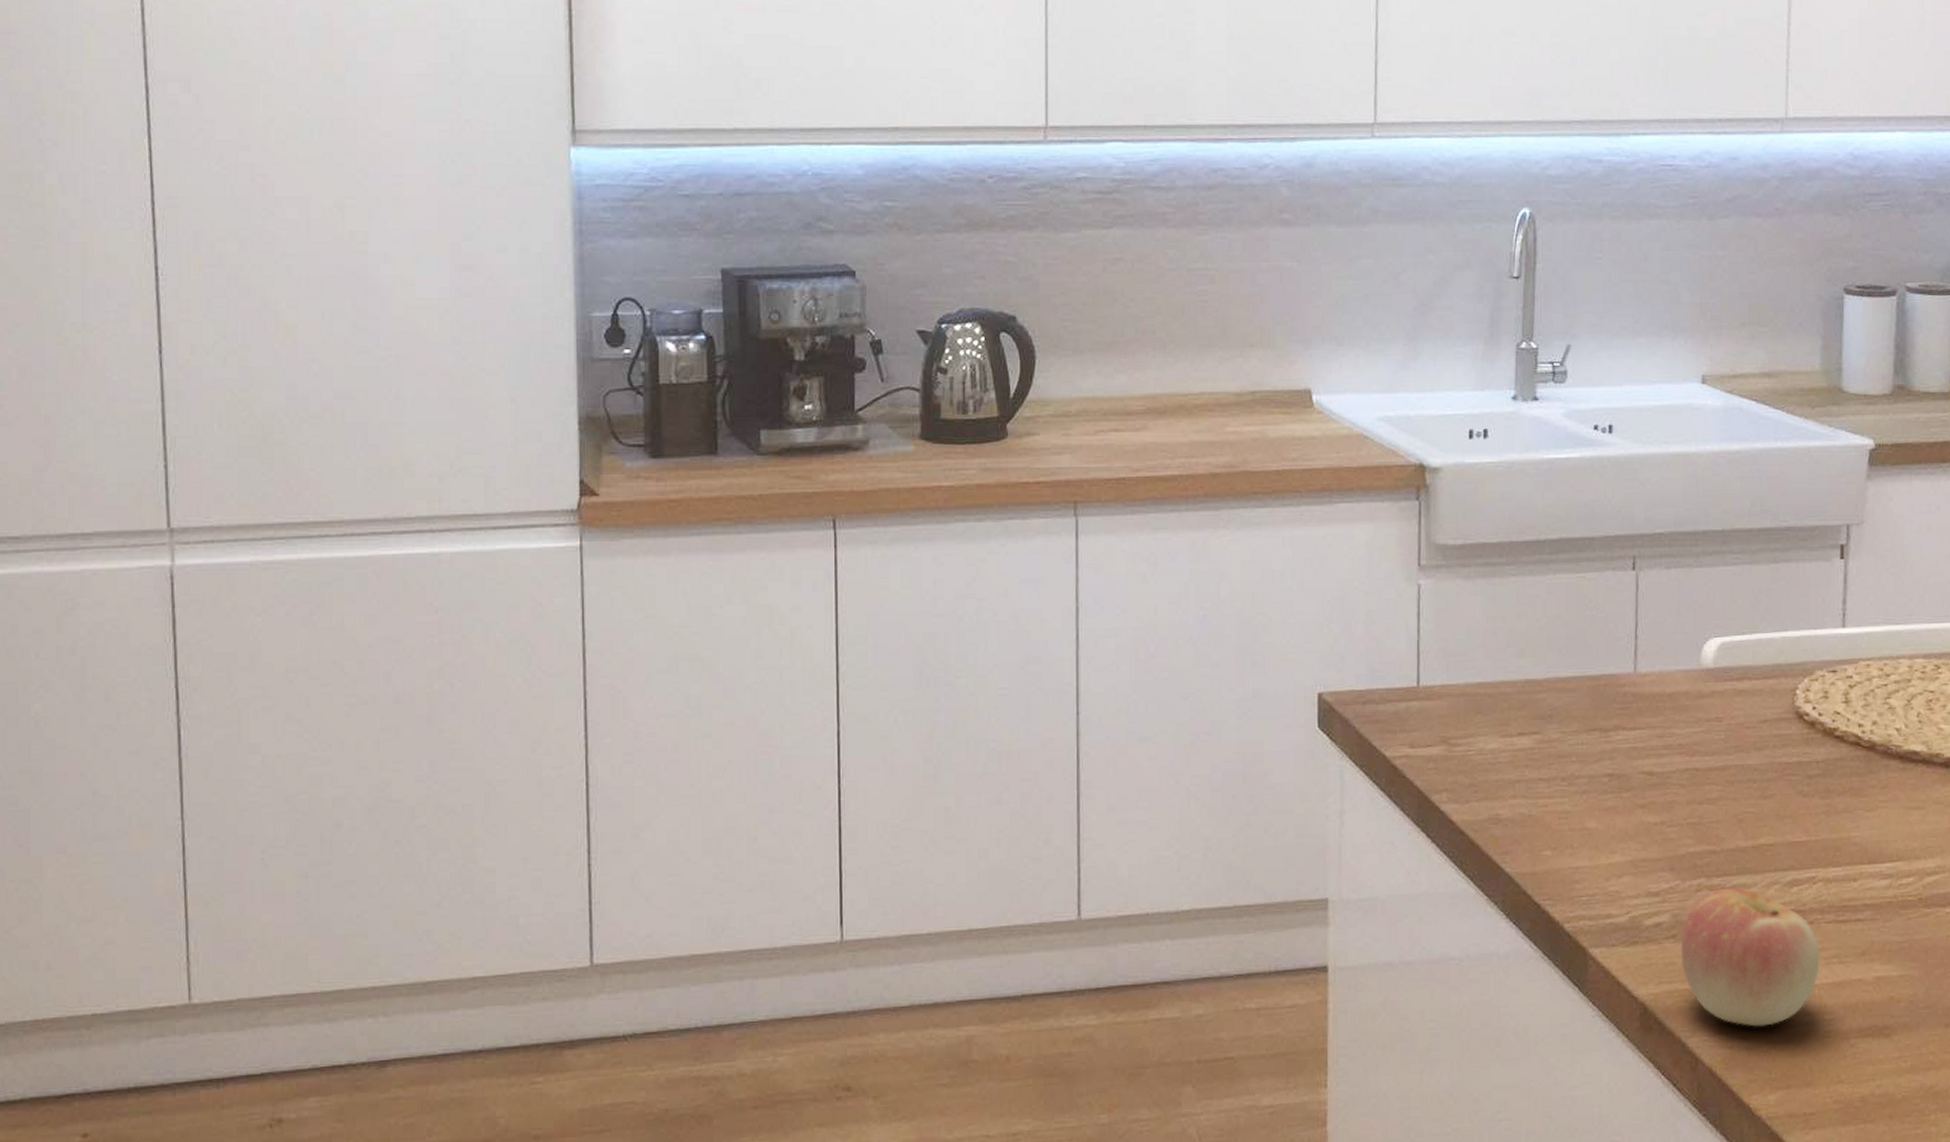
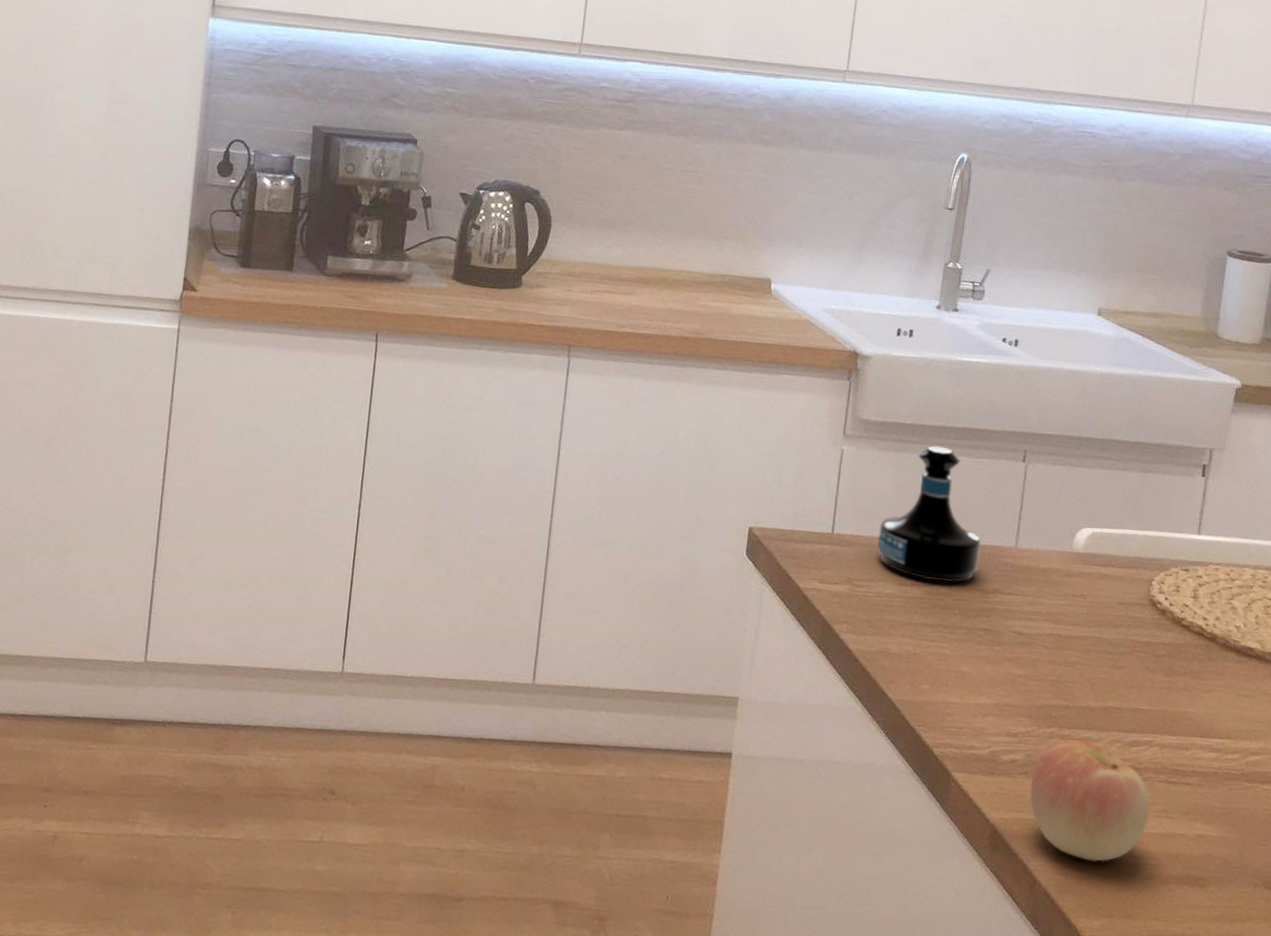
tequila bottle: none [1472,565,1594,727] -> present [877,446,981,583]

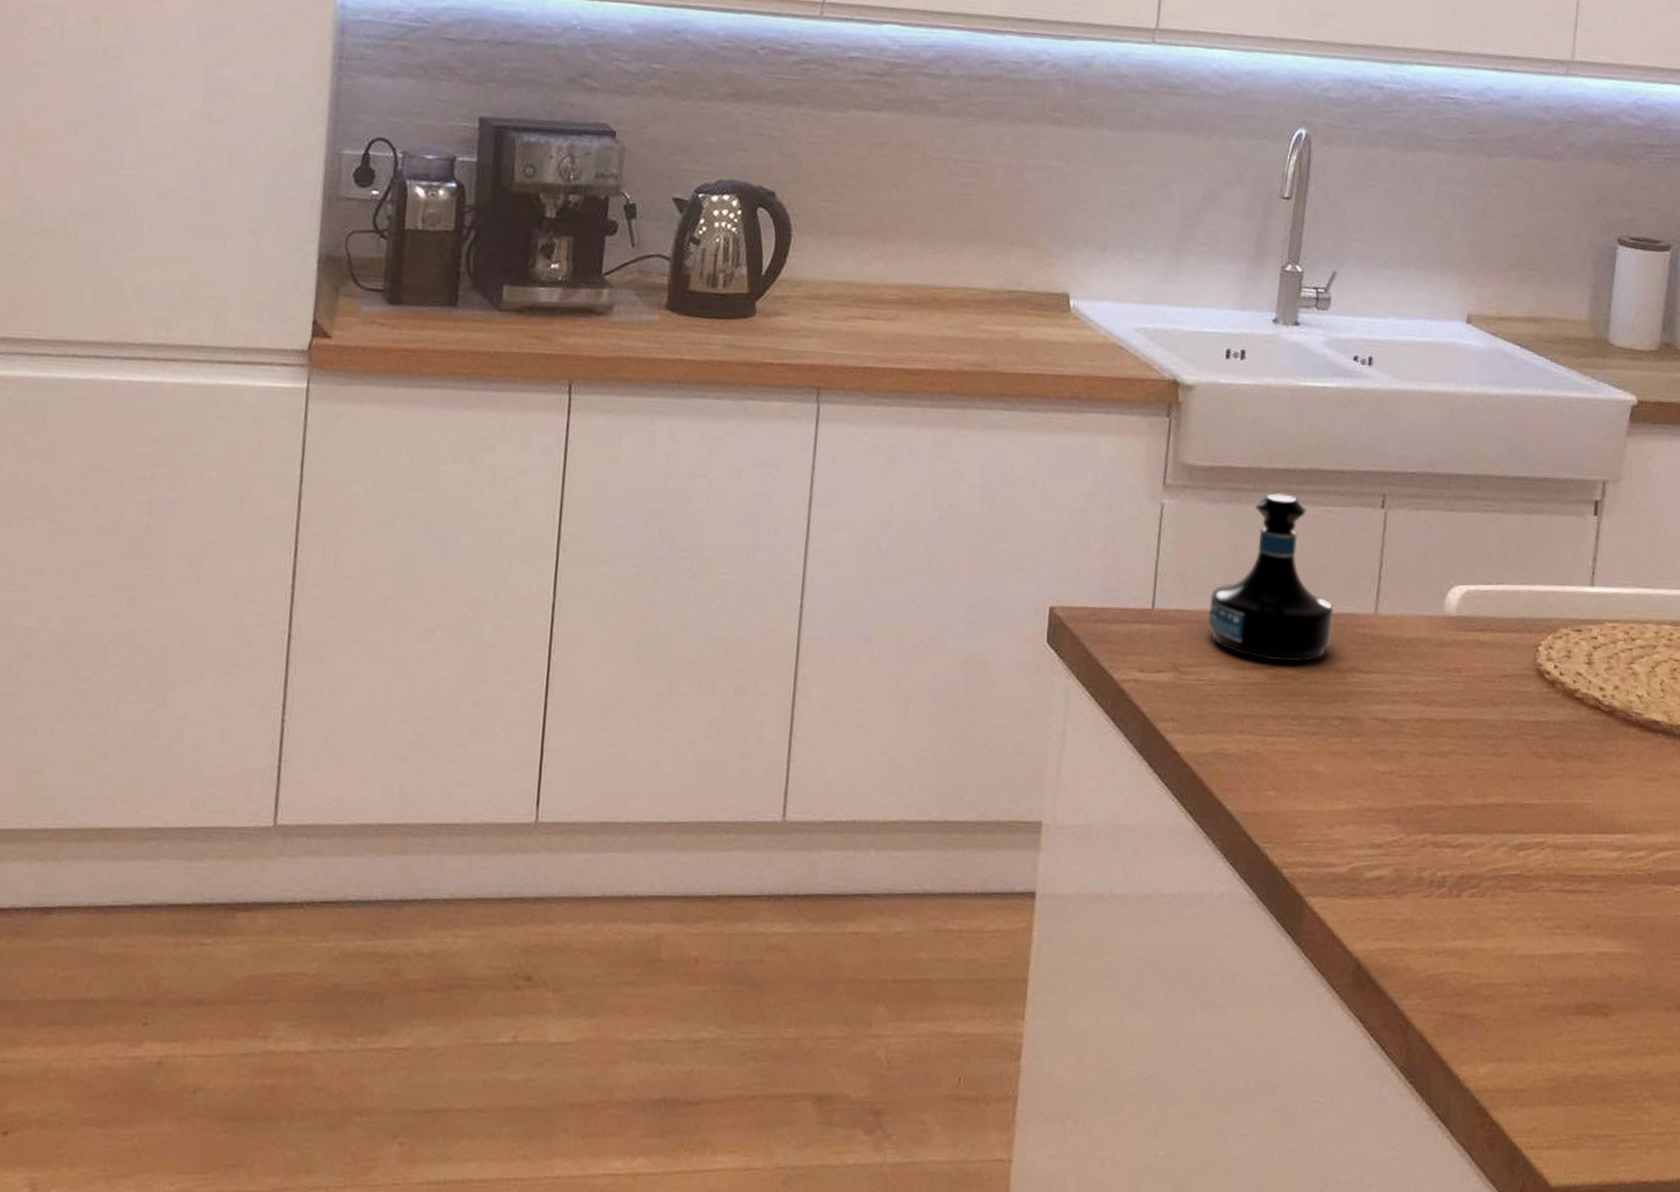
apple: present [1030,738,1151,862] -> none [1400,845,1543,994]

